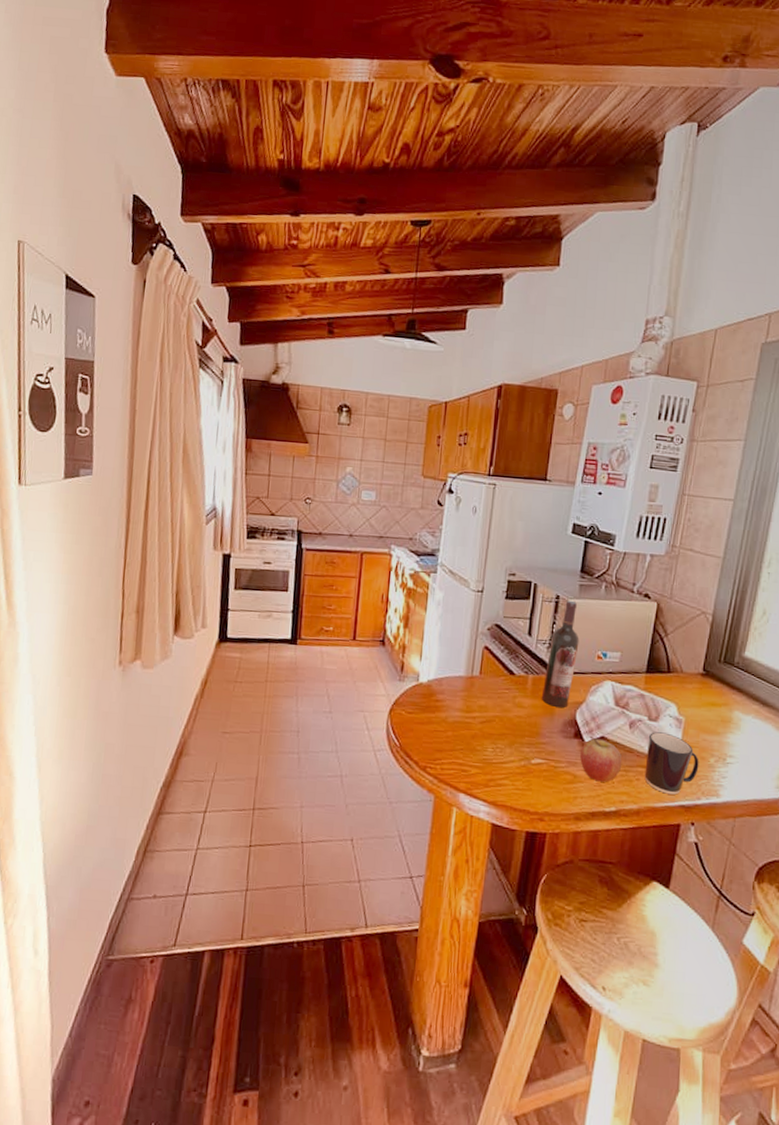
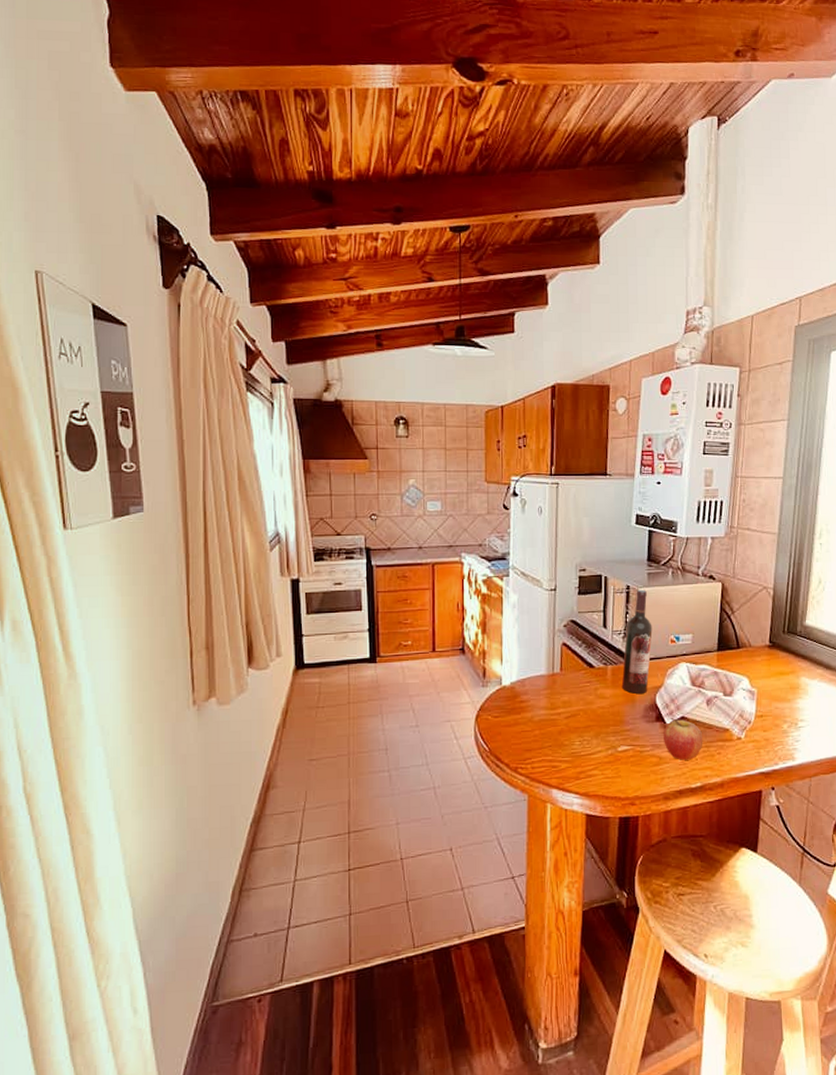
mug: present [644,732,699,795] -> none [724,706,774,764]

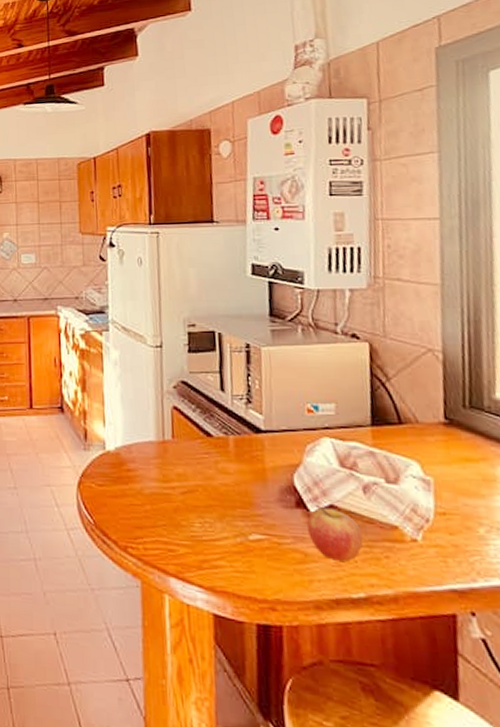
wine bottle: present [621,589,653,694] -> none [248,348,283,472]

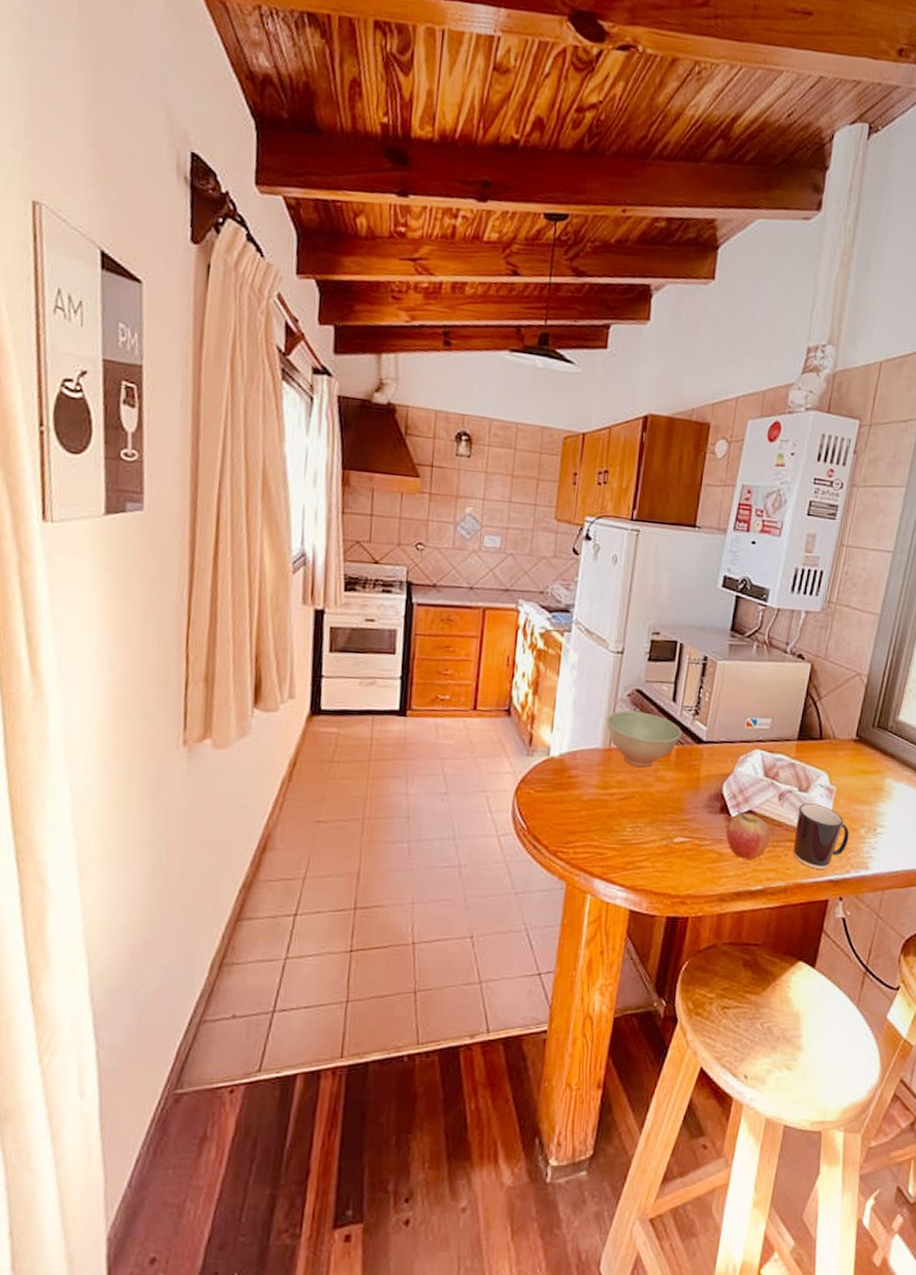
bowl: none [155,402,237,460] -> present [606,710,682,768]
mug: none [390,497,466,576] -> present [793,803,850,869]

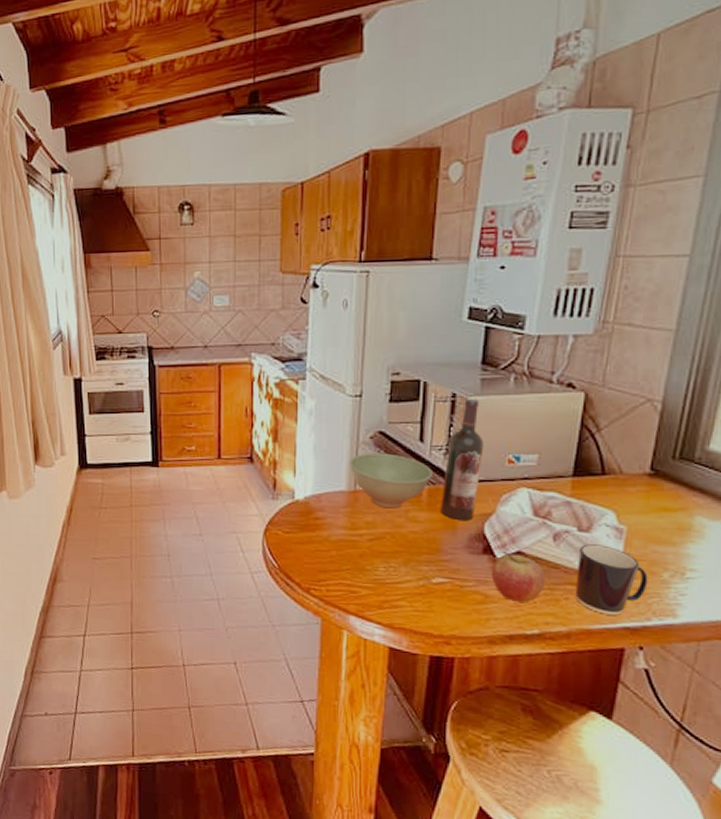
wine bottle: none [685,662,728,780] -> present [439,398,484,520]

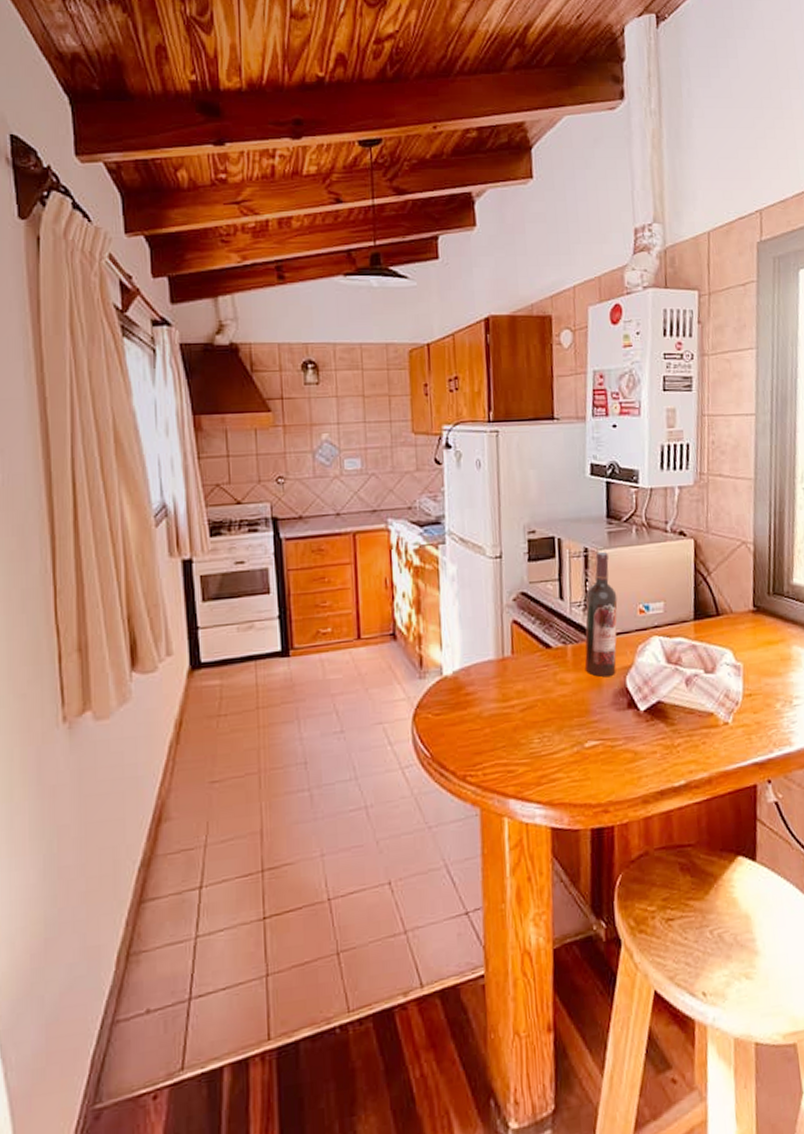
bowl: present [348,453,432,509] -> none [494,614,575,674]
fruit: present [492,552,546,602] -> none [637,703,685,754]
mug: present [575,544,648,615] -> none [707,684,766,754]

